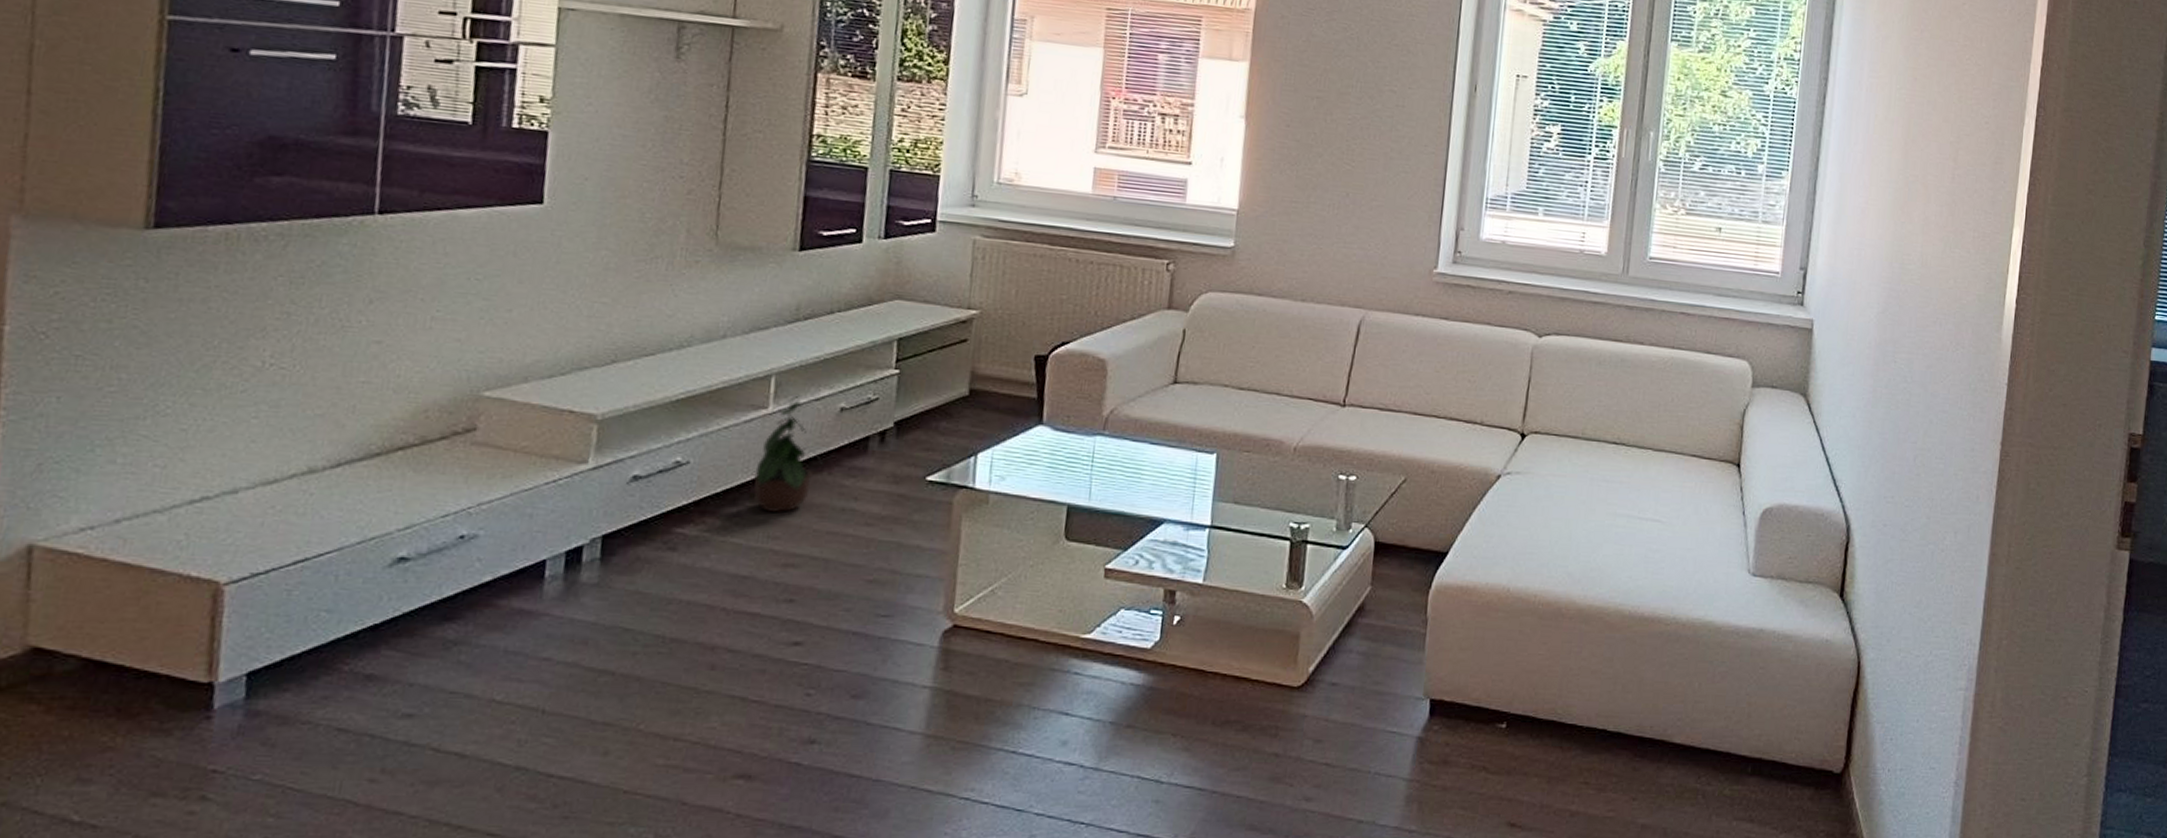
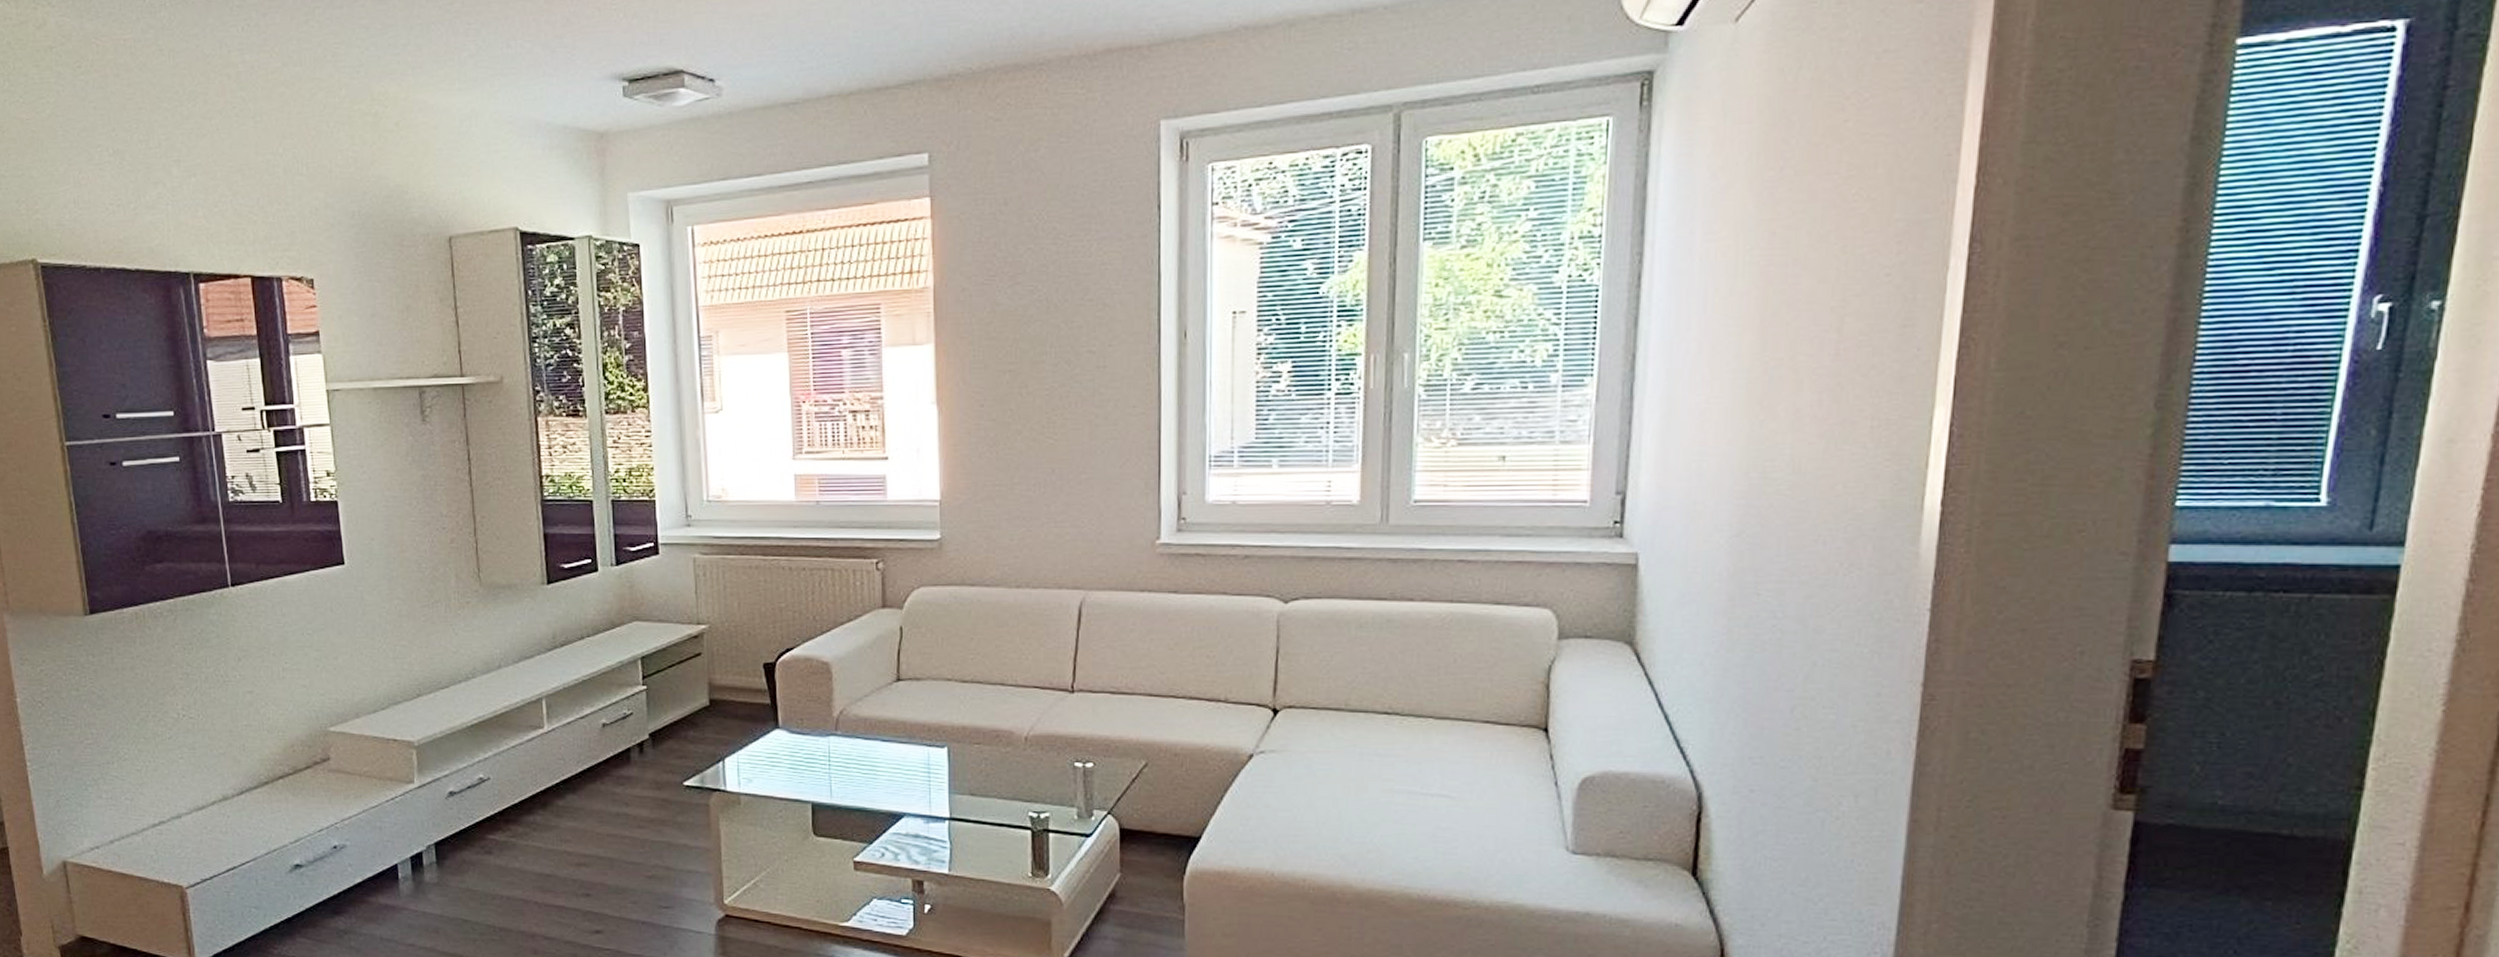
potted plant: present [752,395,824,513] -> none [542,714,596,820]

